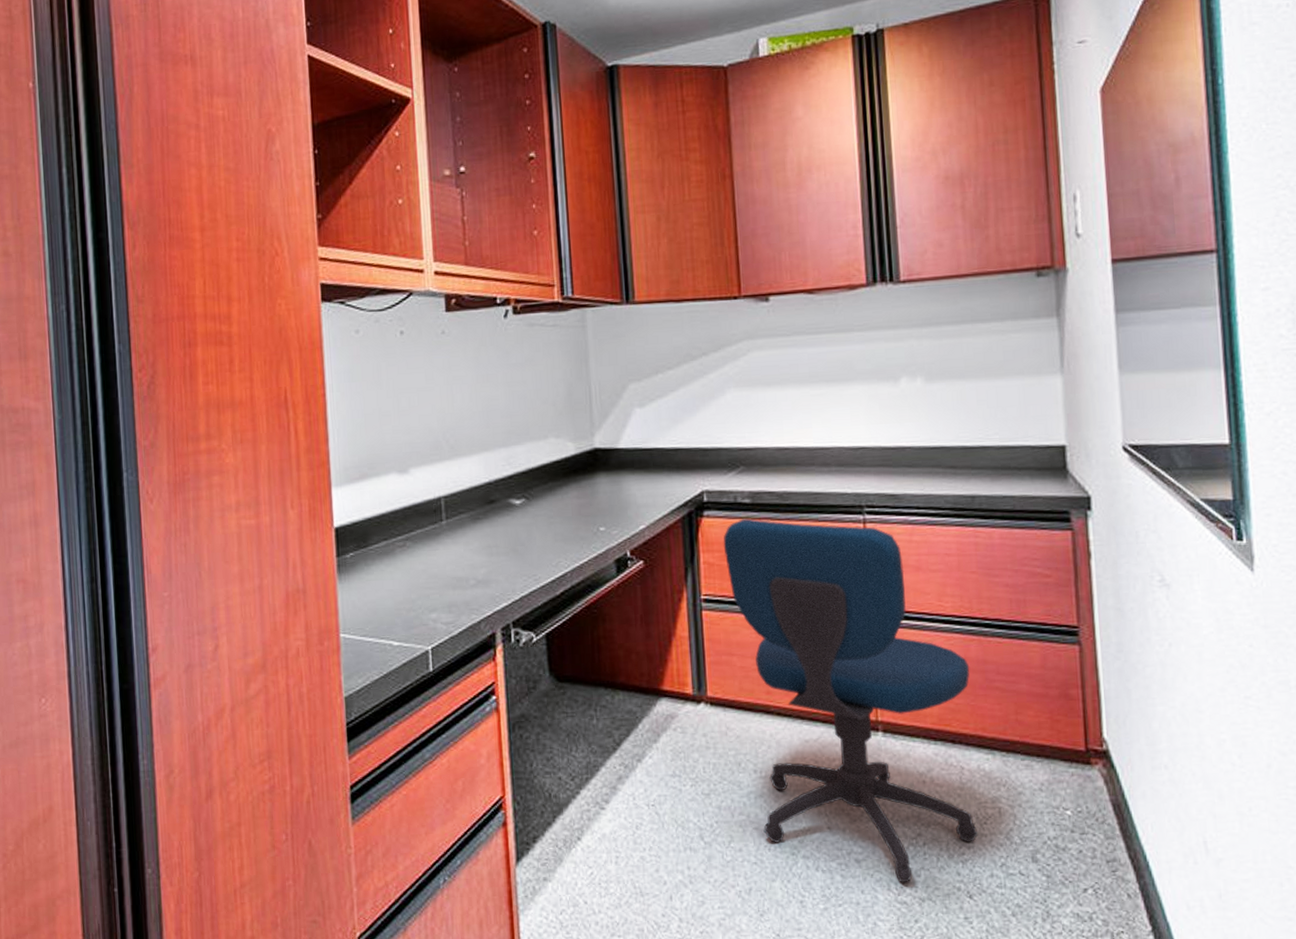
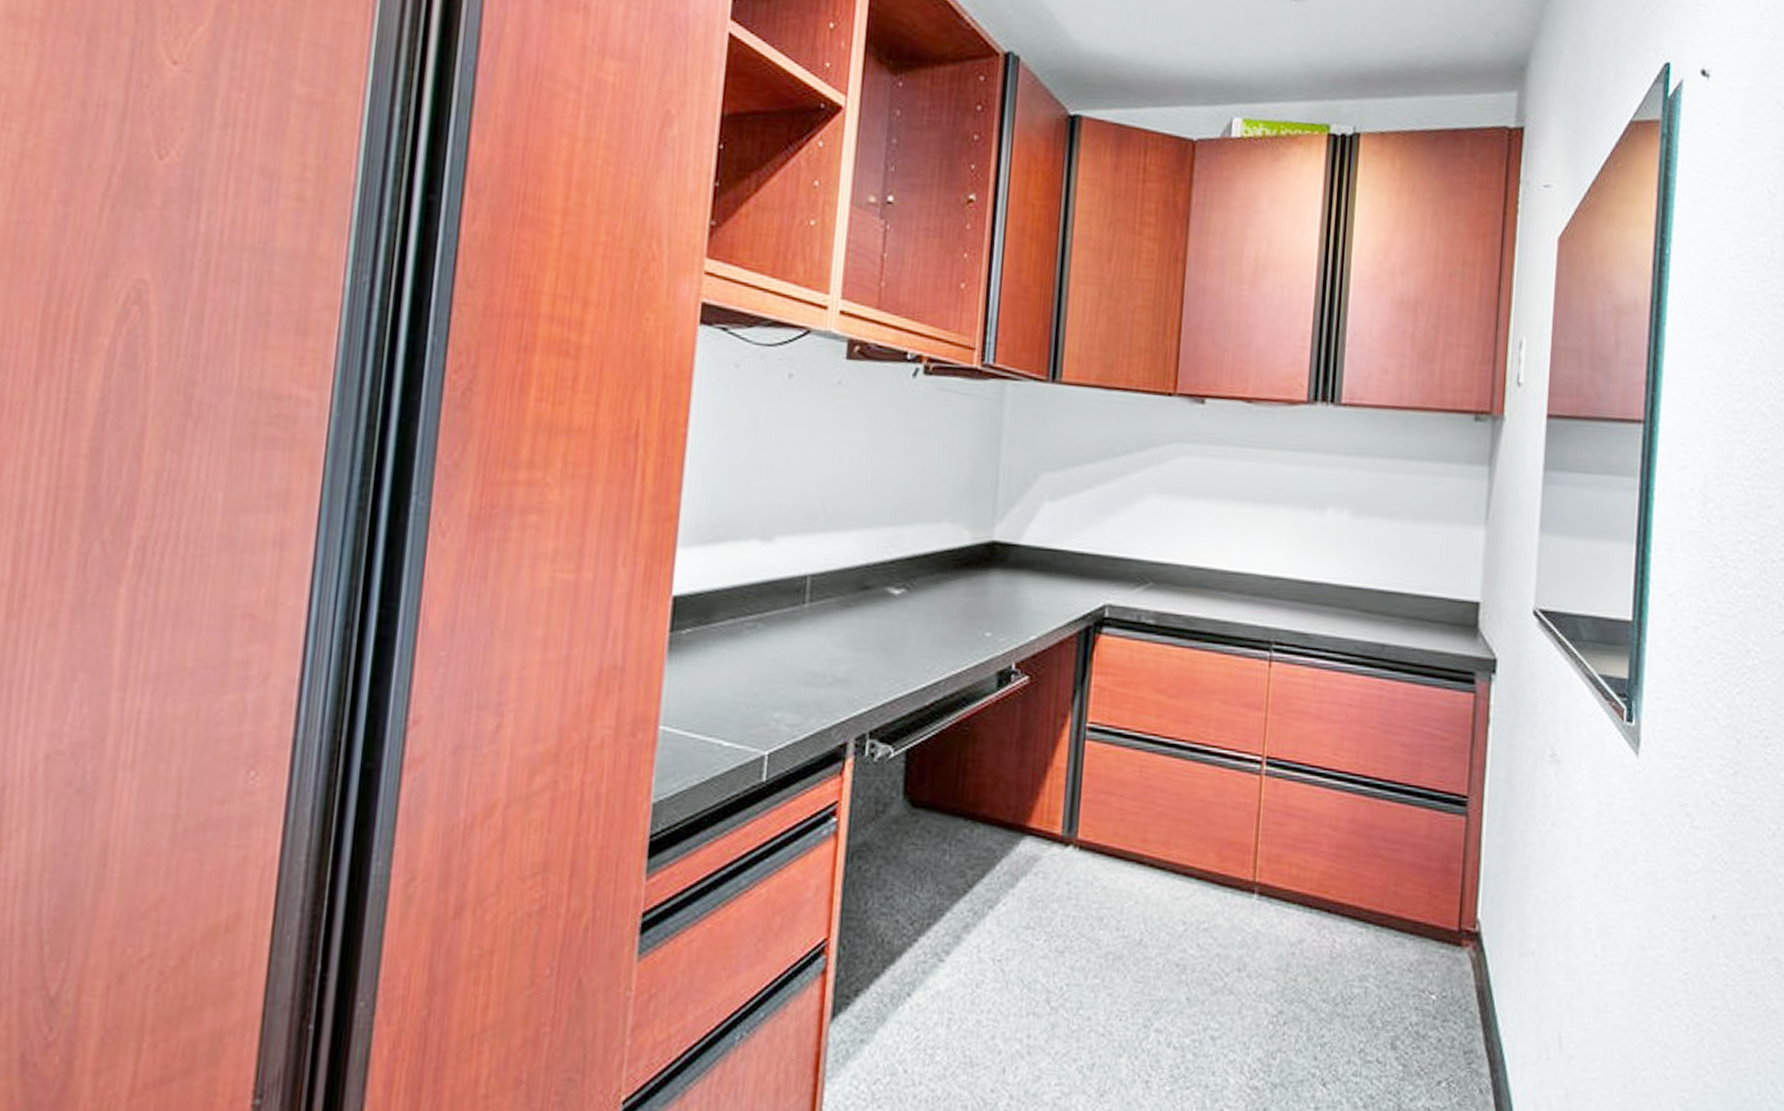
office chair: present [723,518,979,883] -> none [1117,641,1356,1066]

